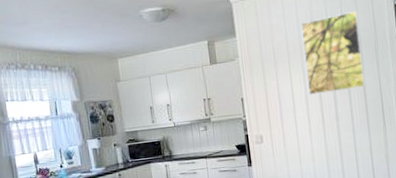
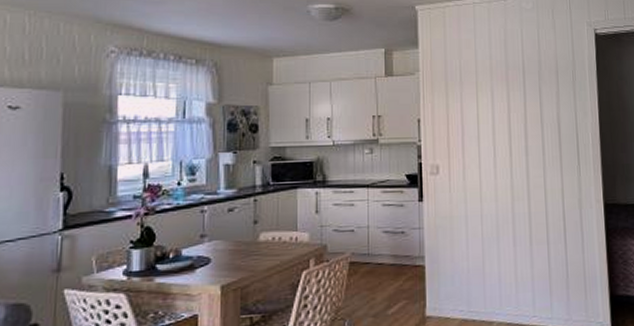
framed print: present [300,11,365,95] -> none [493,36,560,123]

